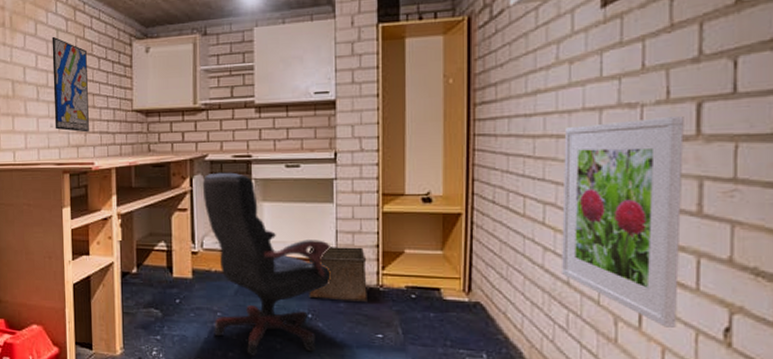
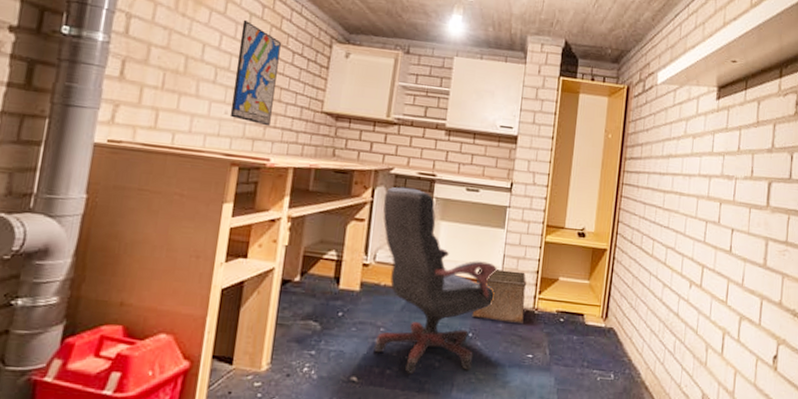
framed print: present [562,115,684,328] -> none [674,187,760,354]

